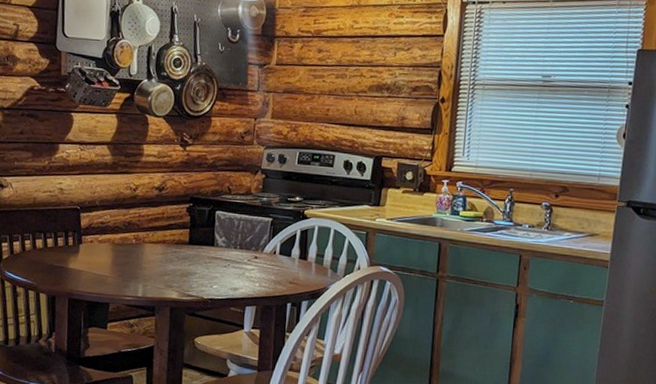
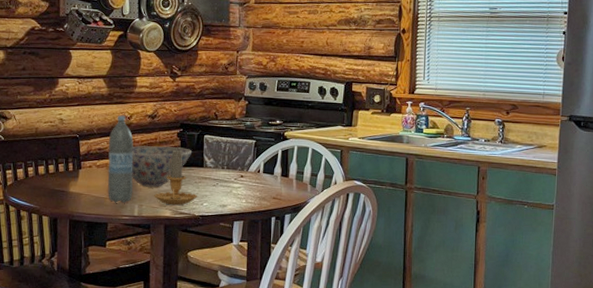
water bottle: none [110,186,139,283] -> present [108,115,134,203]
bowl: none [136,220,203,267] -> present [131,145,193,188]
candle: none [160,223,207,287] -> present [154,147,197,206]

